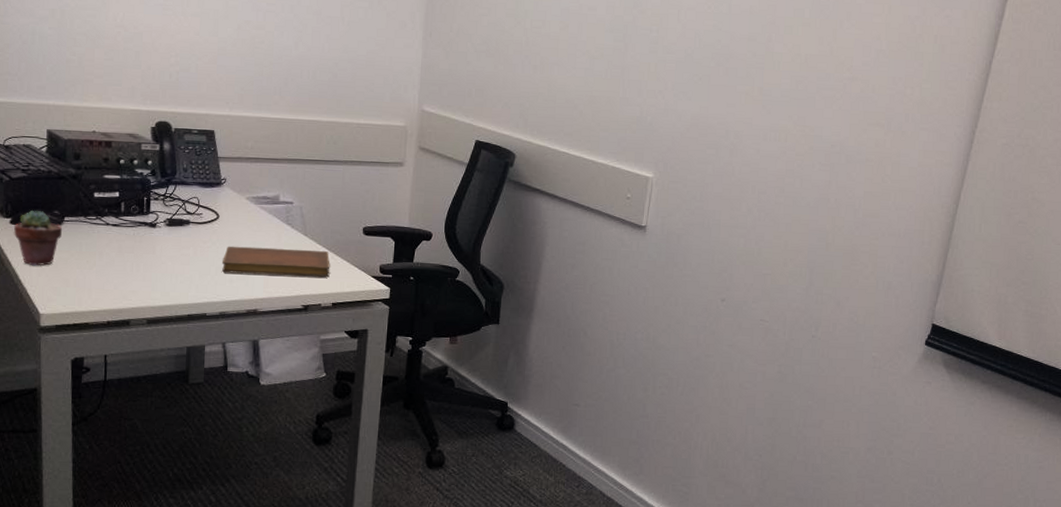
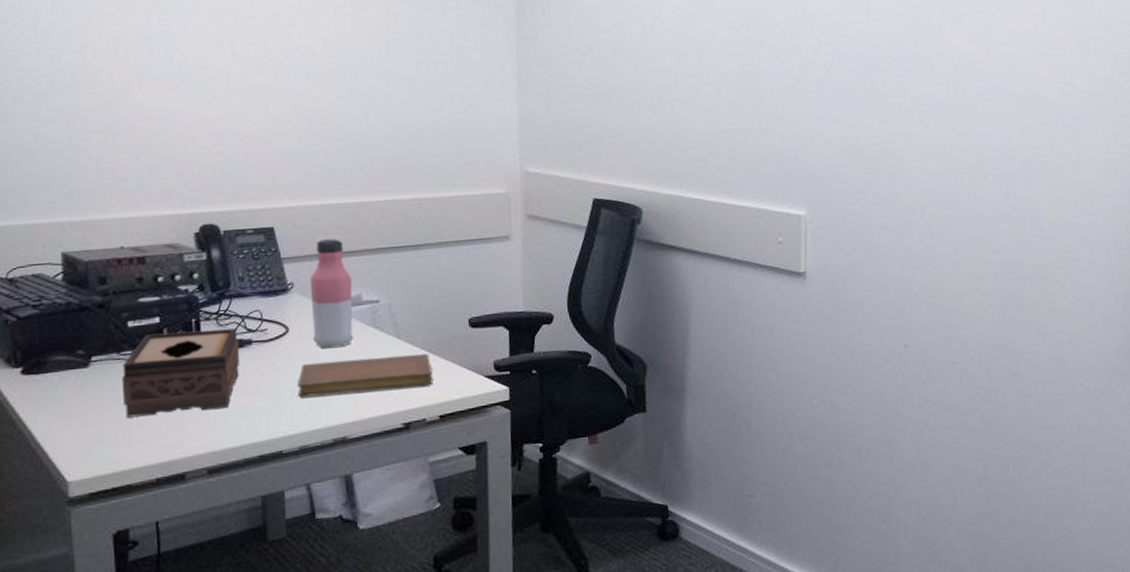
potted succulent: present [13,209,63,266] -> none [25,352,90,424]
tissue box: none [86,205,180,273] -> present [121,329,240,418]
water bottle: none [237,146,273,237] -> present [309,239,354,349]

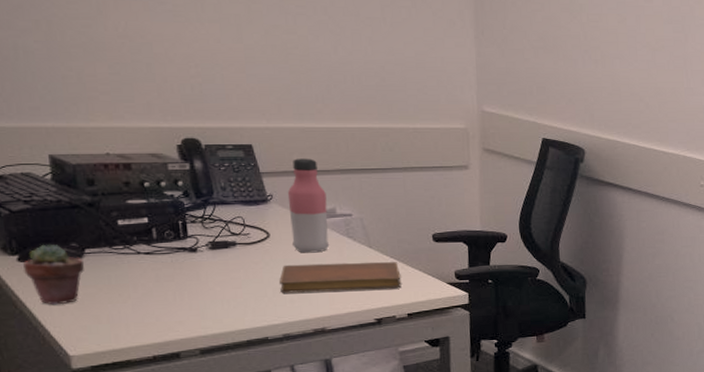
potted succulent: none [25,352,90,424] -> present [23,244,85,305]
tissue box: present [121,329,240,418] -> none [115,231,226,304]

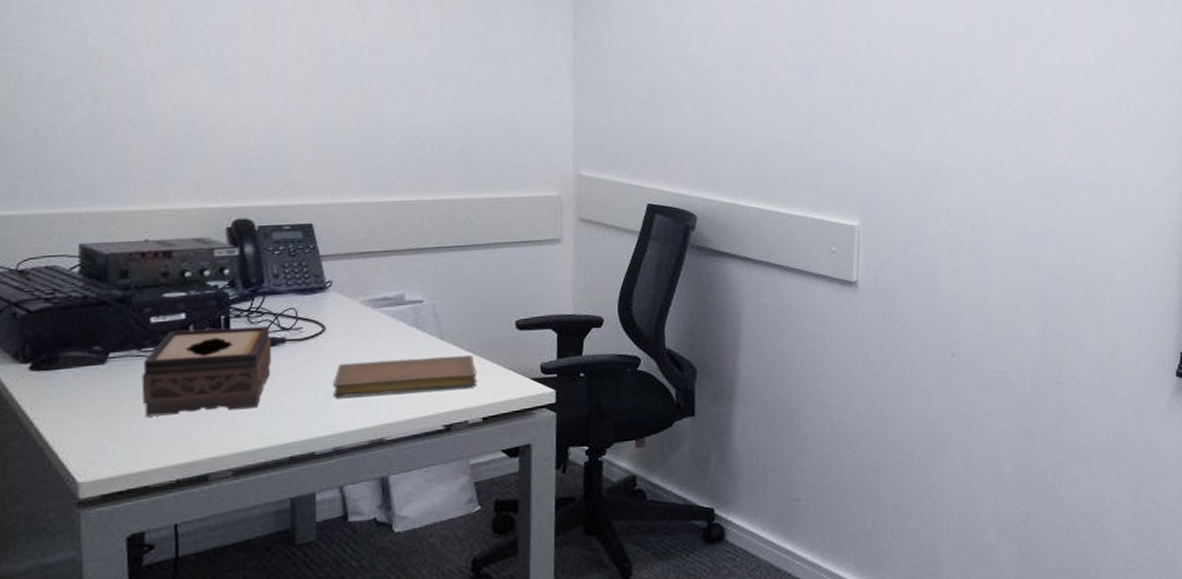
potted succulent: present [23,244,85,305] -> none [34,348,107,422]
tissue box: none [115,231,226,304] -> present [141,326,272,417]
water bottle: present [287,158,330,253] -> none [349,237,395,349]

